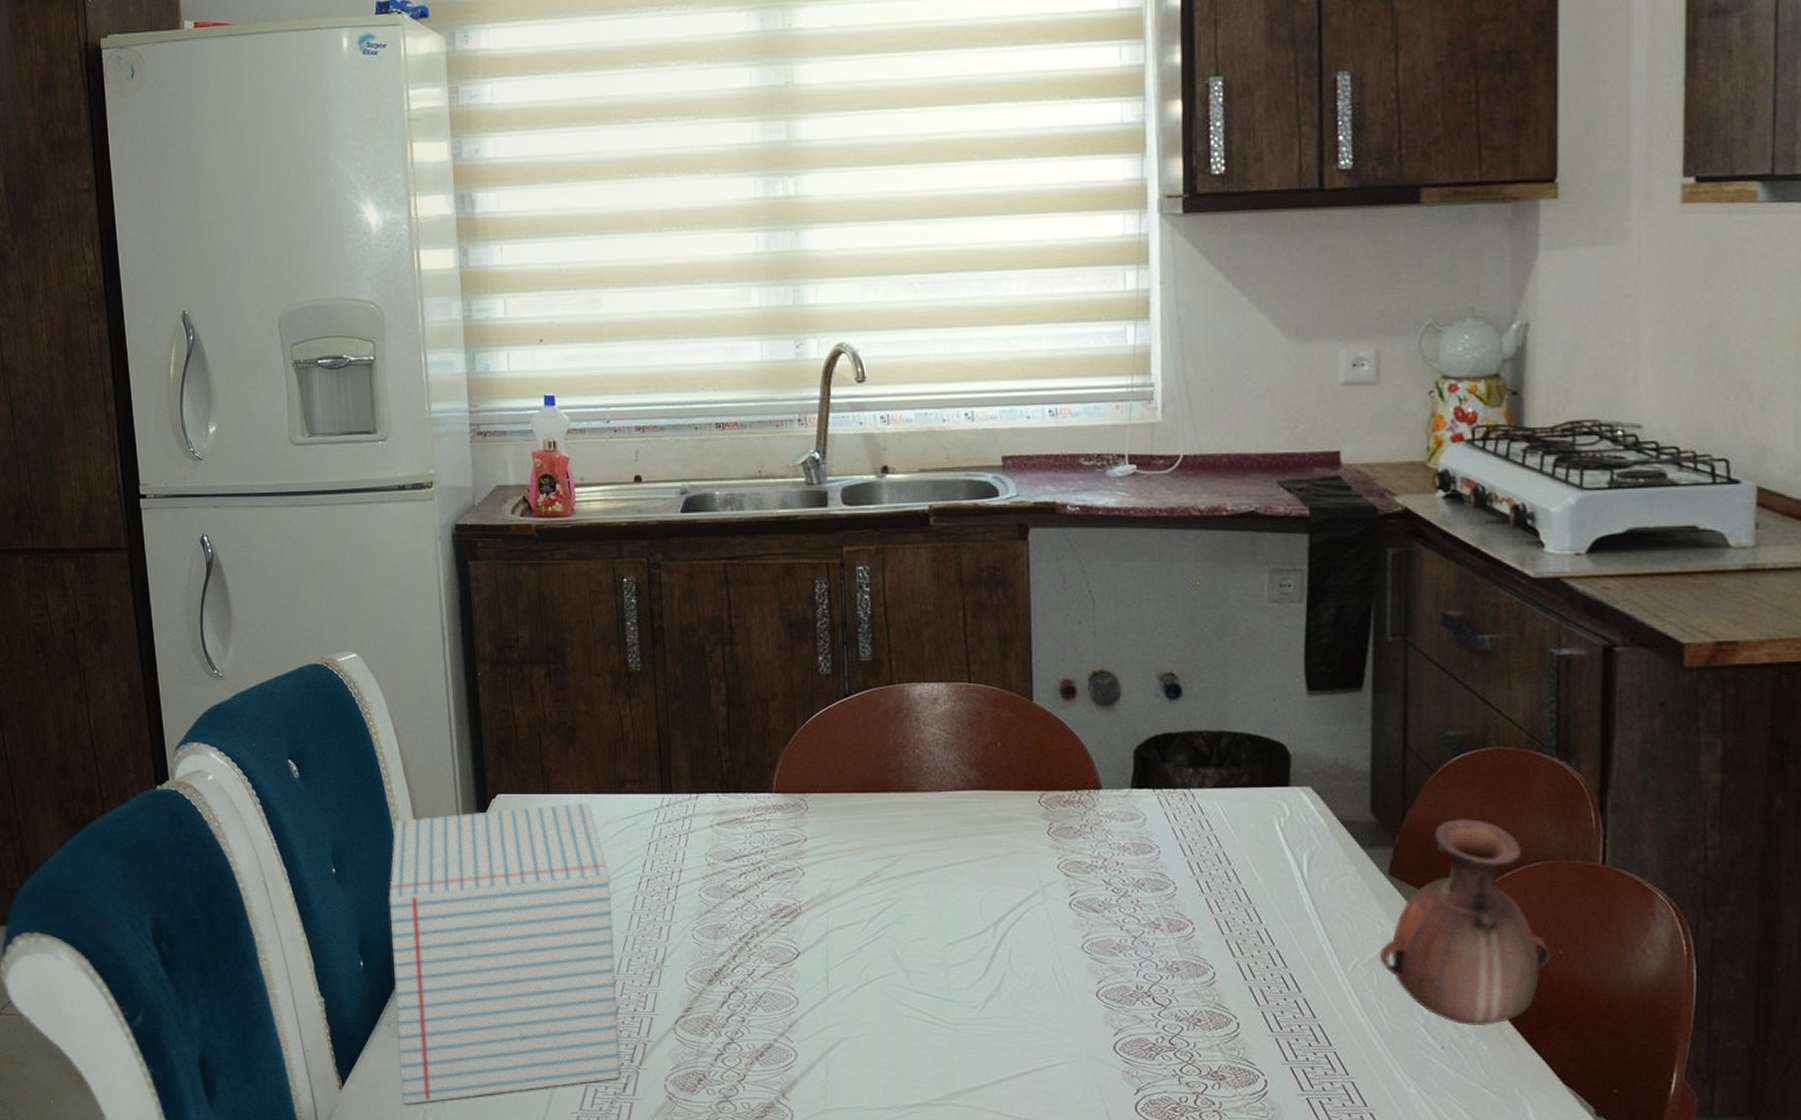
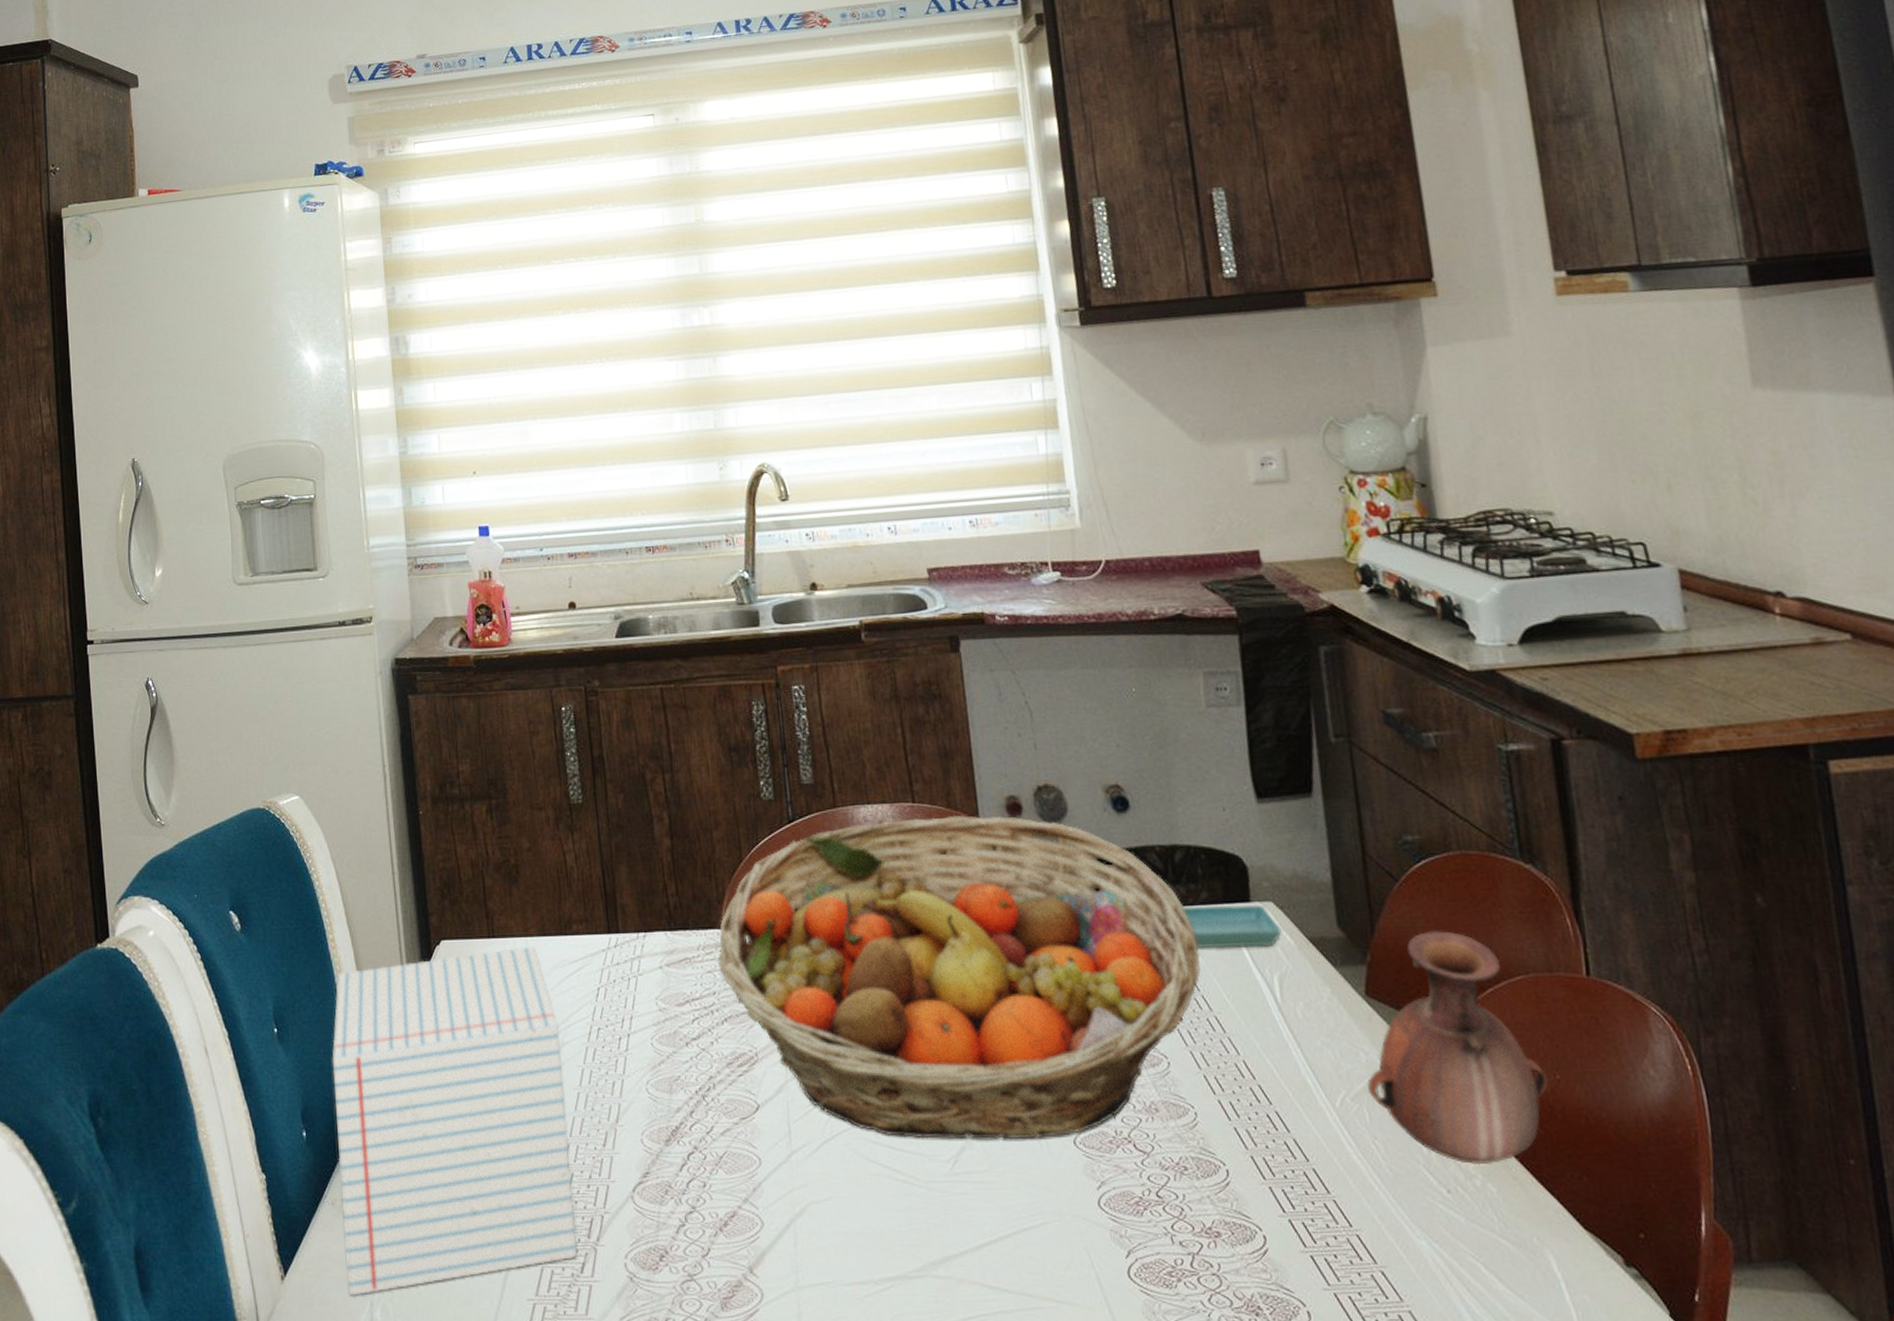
fruit basket: none [767,695,1235,991] -> present [718,815,1201,1140]
saucer: none [1207,788,1316,828] -> present [1168,904,1282,948]

